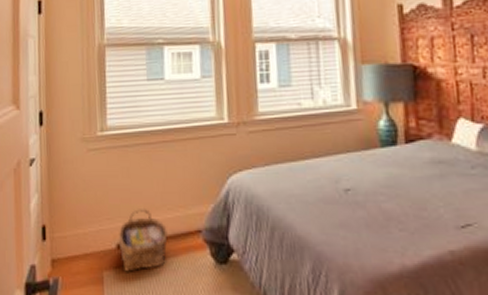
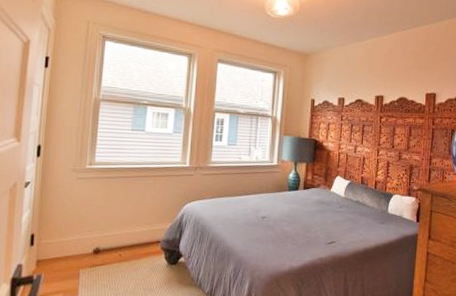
woven basket: present [118,209,169,272] -> none [95,224,135,270]

